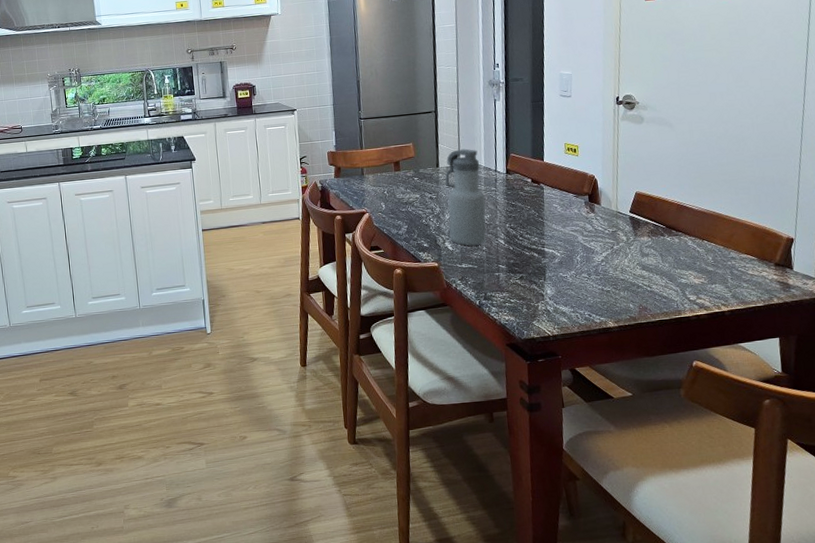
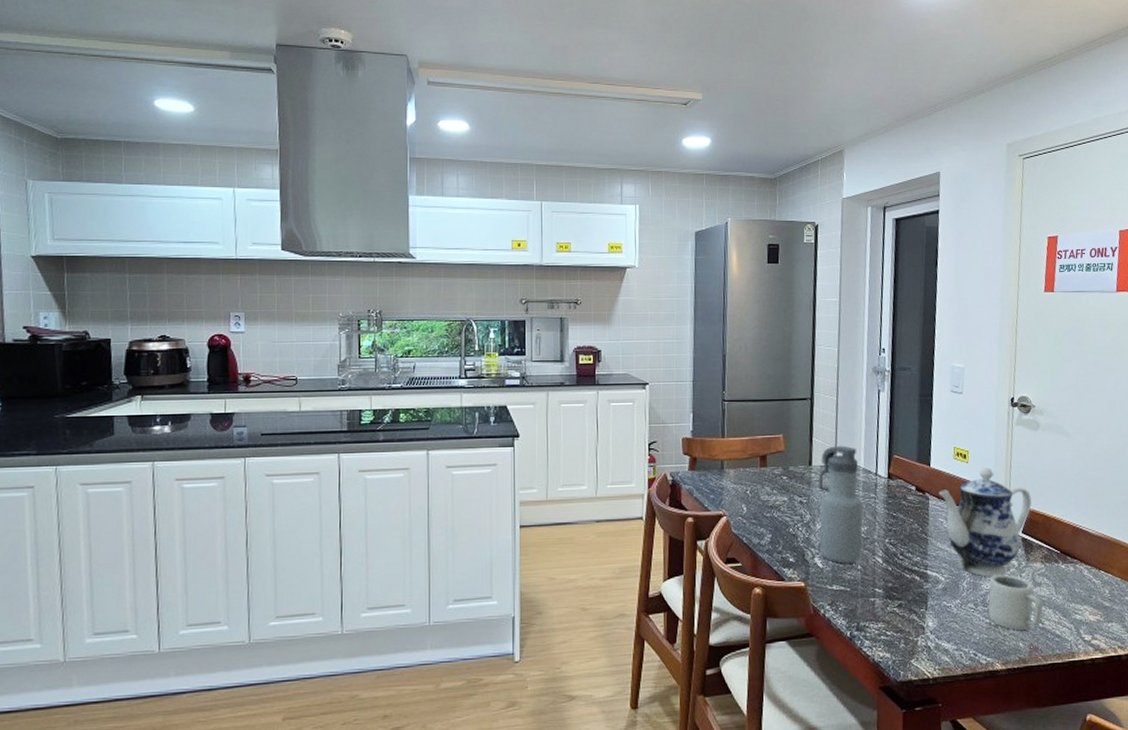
teapot: none [552,158,638,251] -> present [938,466,1032,577]
cup: none [600,248,651,294] -> present [988,575,1044,630]

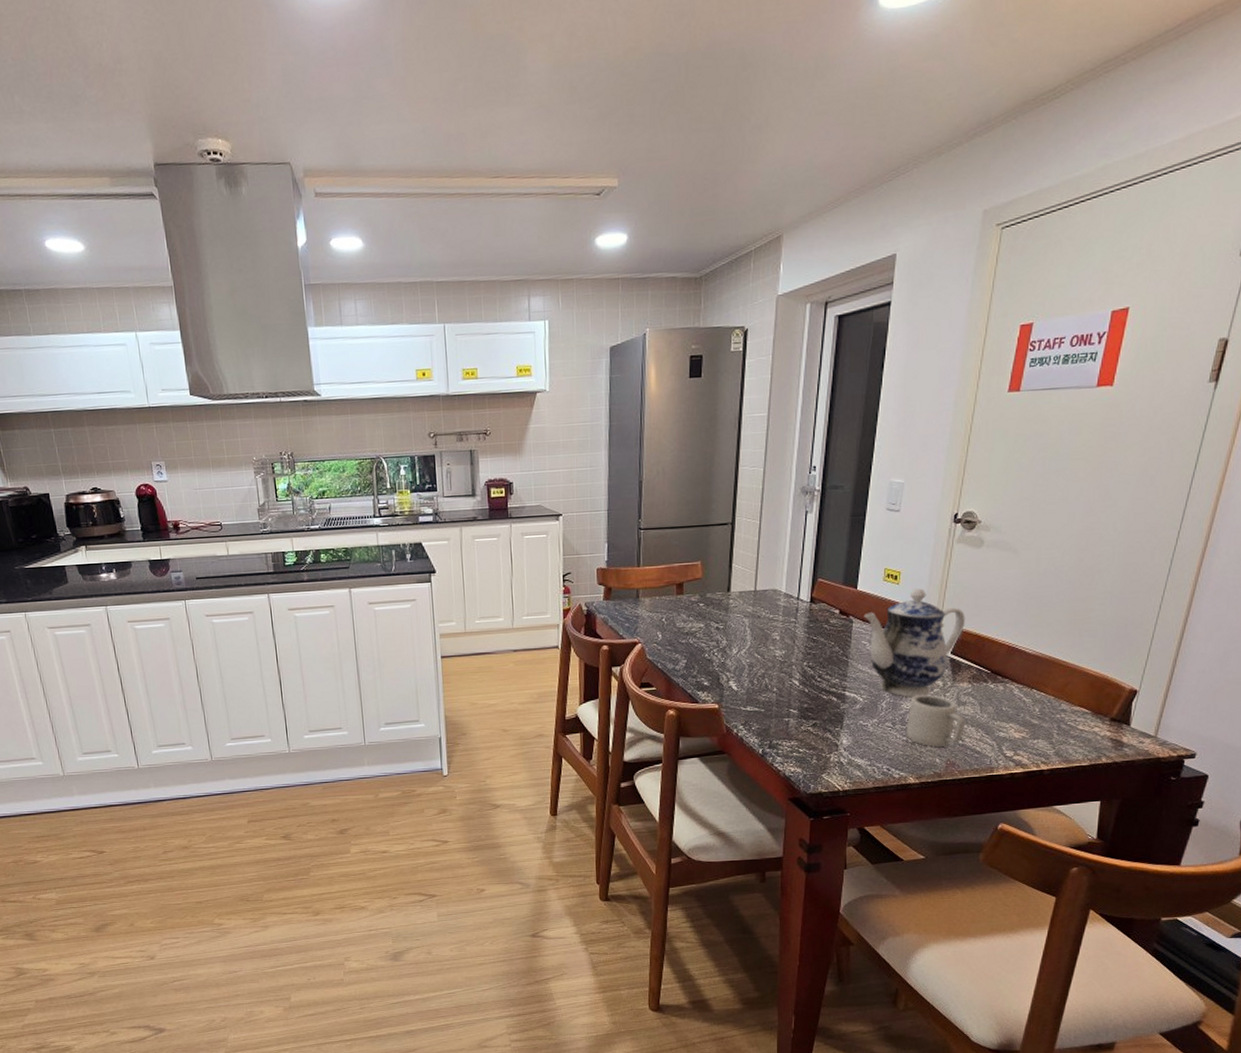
water bottle: present [818,445,863,564] -> none [735,570,782,686]

